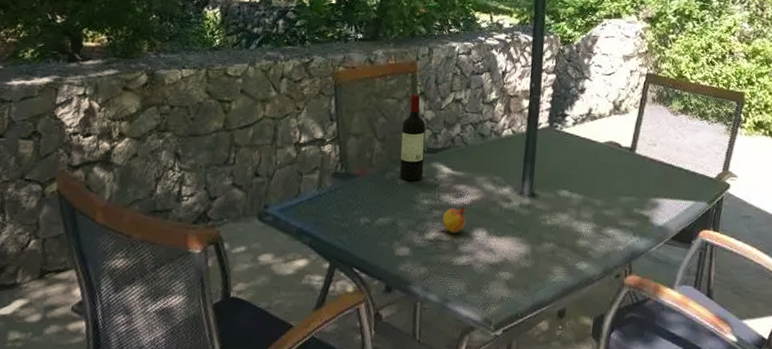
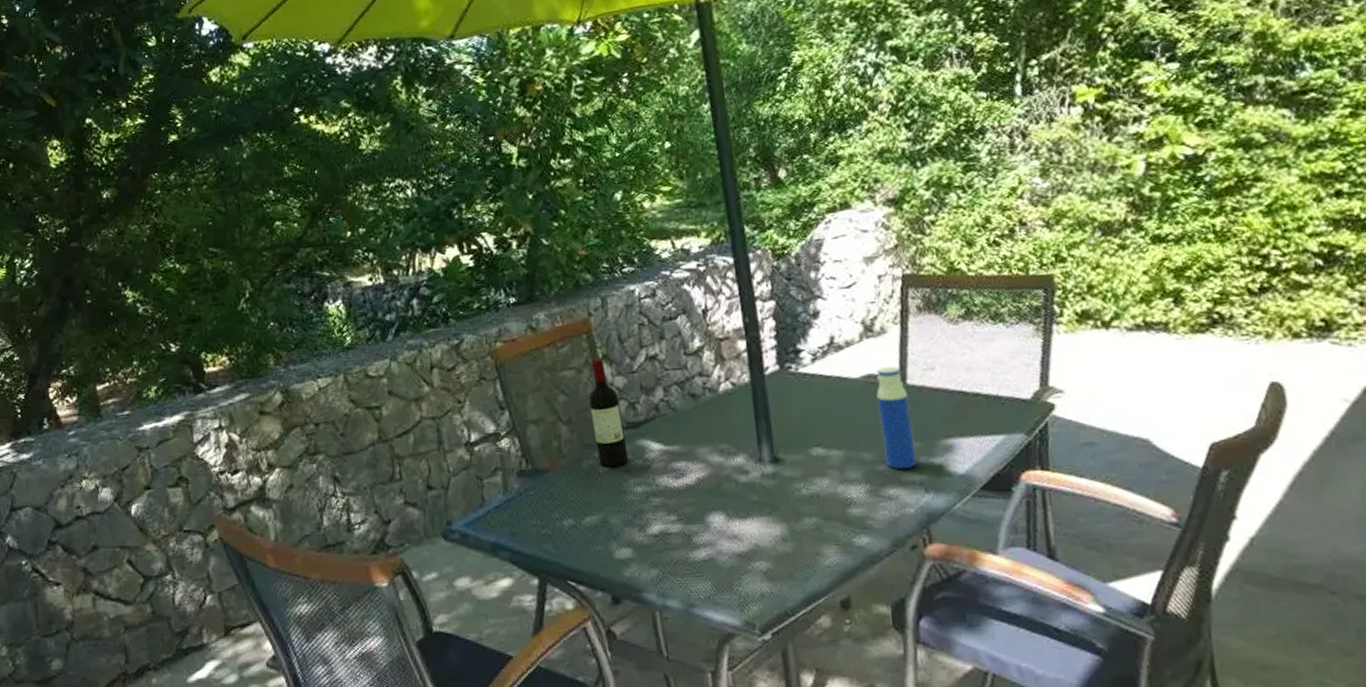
fruit: present [440,205,468,233] -> none [665,487,696,523]
water bottle: none [610,138,635,216] -> present [876,366,917,469]

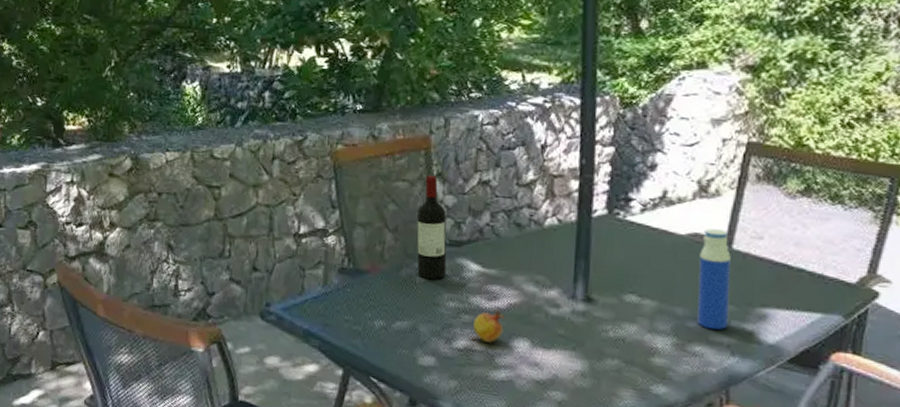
fruit: none [665,487,696,523] -> present [471,309,504,343]

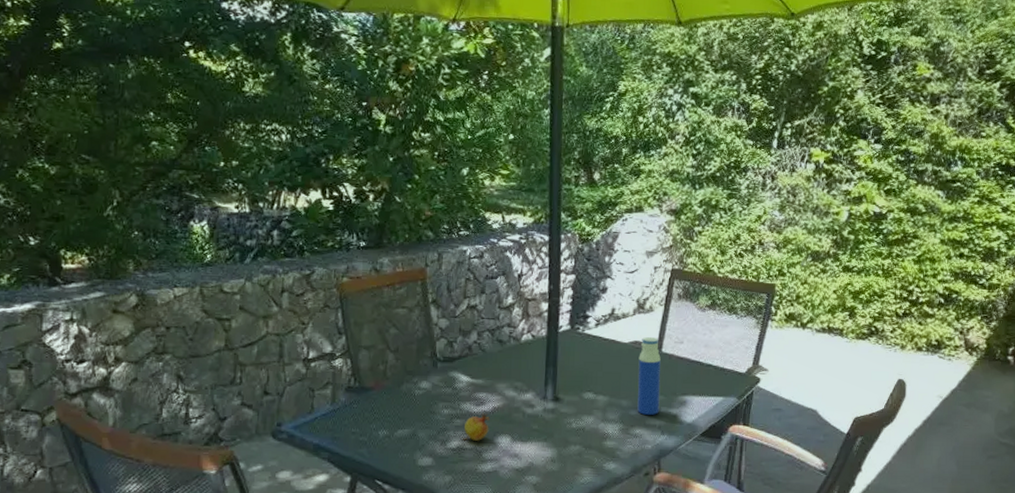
wine bottle: present [416,175,447,280] -> none [415,302,441,392]

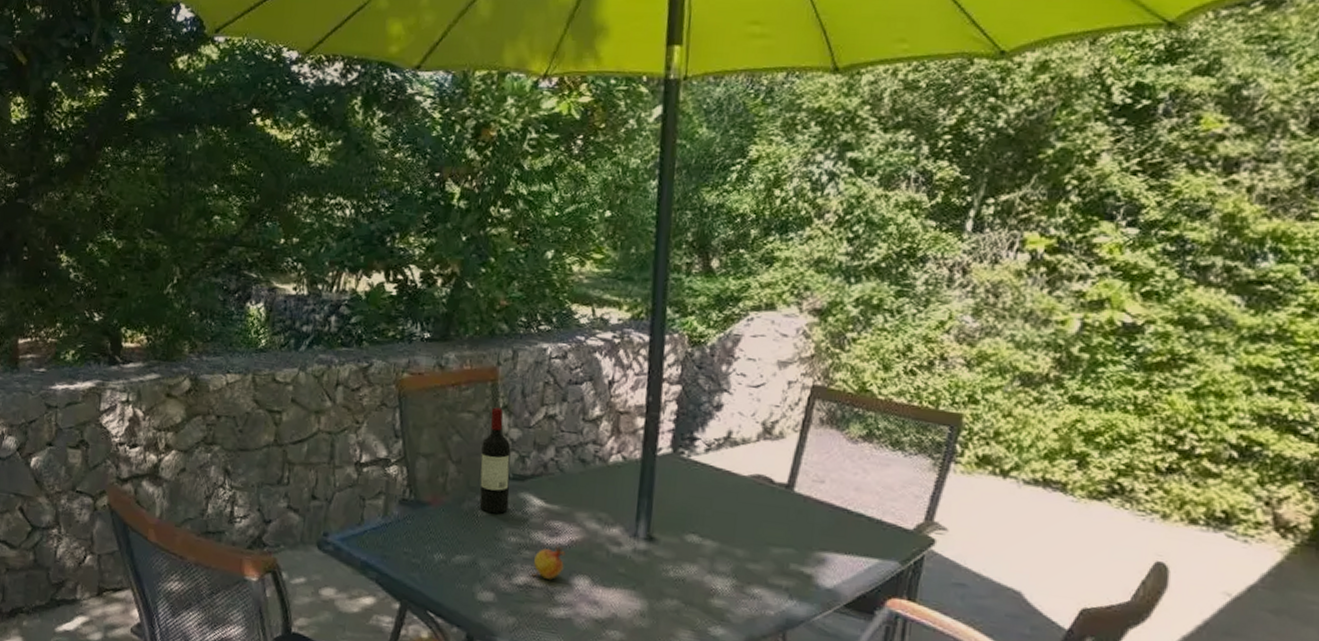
wine bottle: none [415,302,441,392] -> present [479,407,511,514]
water bottle: present [637,337,661,415] -> none [757,471,792,573]

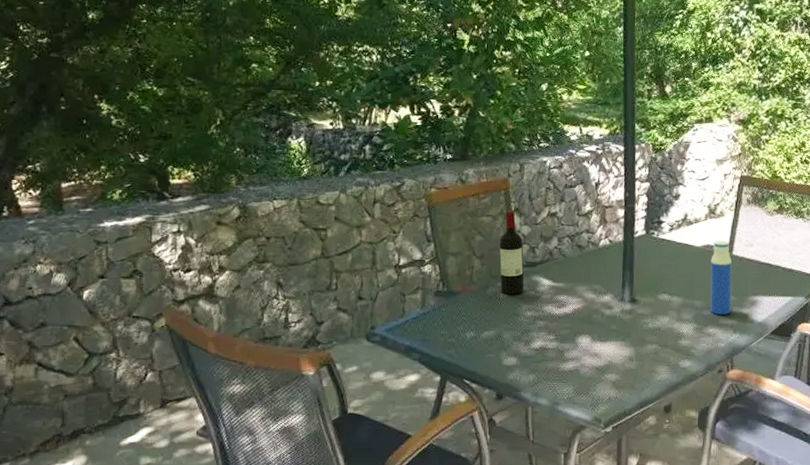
fruit: present [531,546,565,579] -> none [545,315,570,341]
water bottle: none [757,471,792,573] -> present [710,241,732,315]

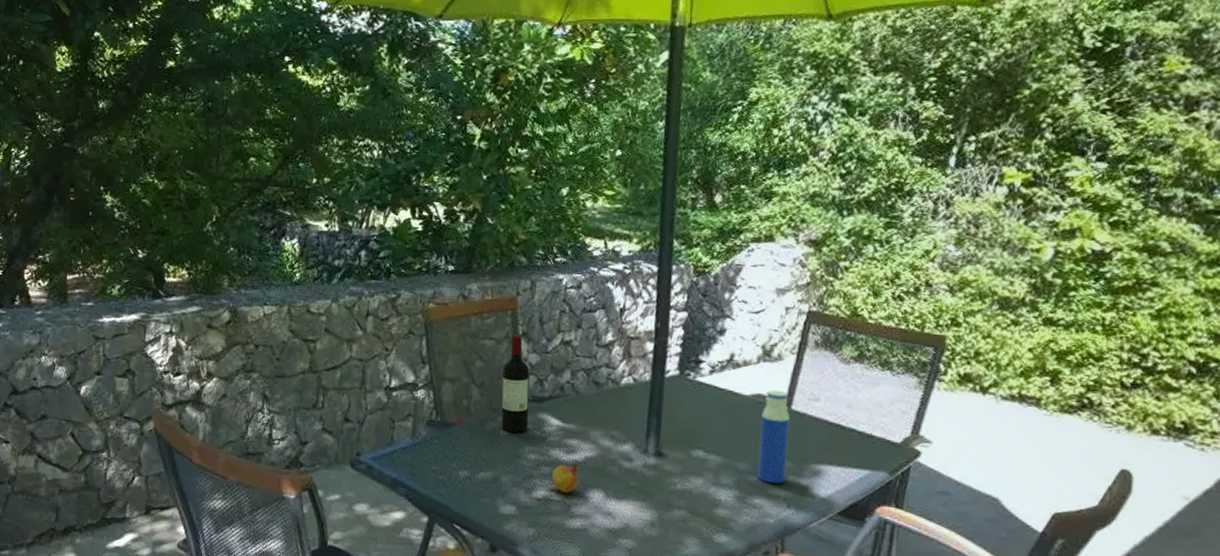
fruit: none [545,315,570,341] -> present [550,462,581,493]

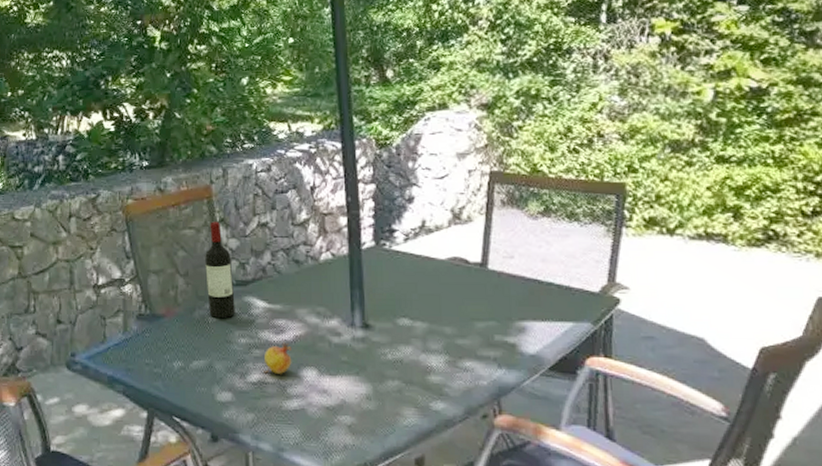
water bottle: present [757,390,790,484] -> none [460,252,493,344]

